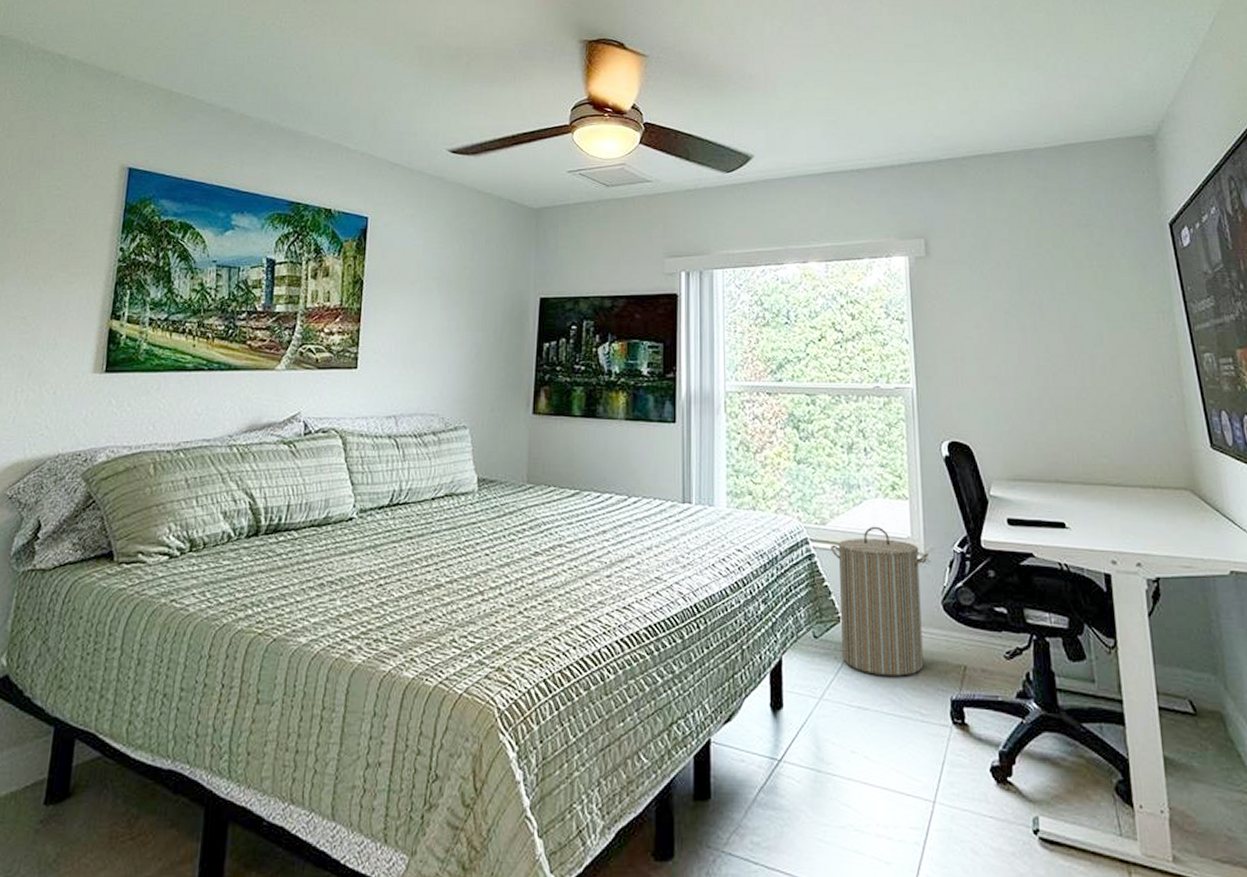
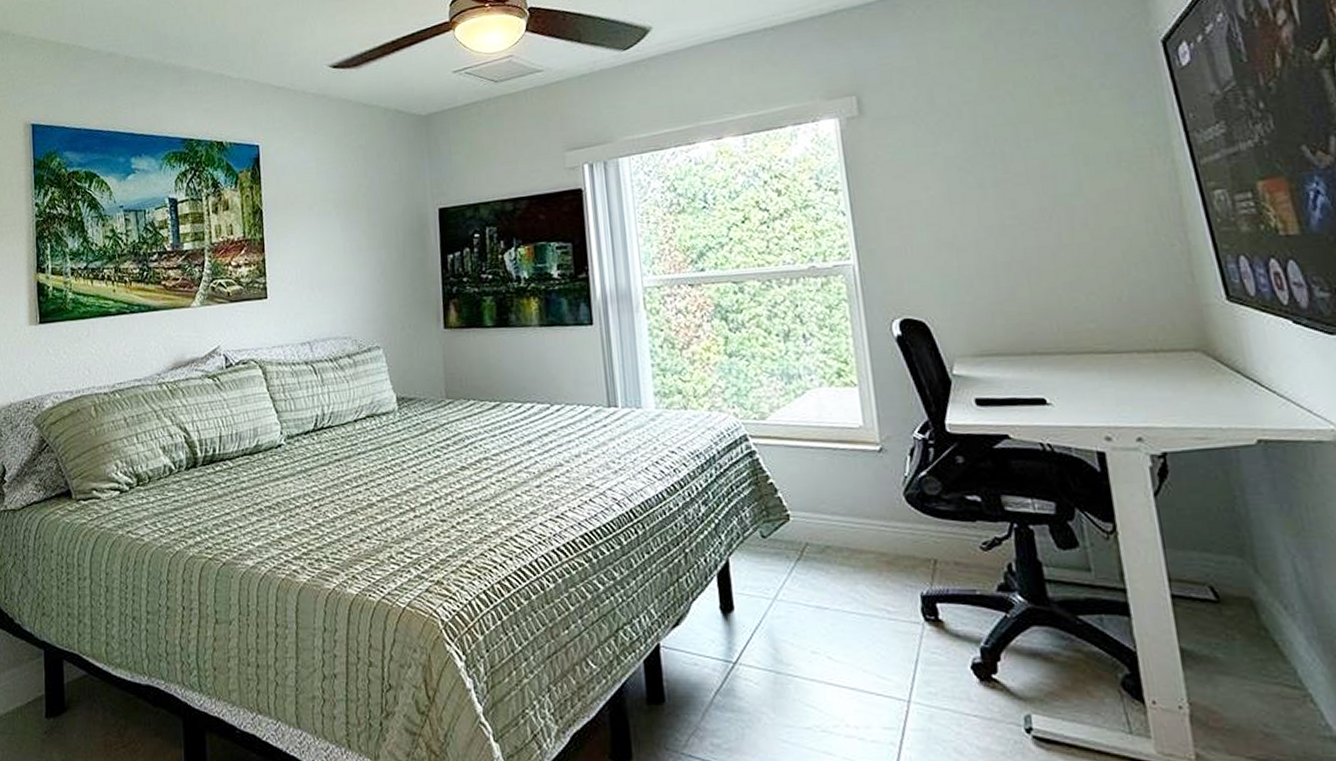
laundry hamper: present [831,526,930,676] -> none [773,417,888,574]

